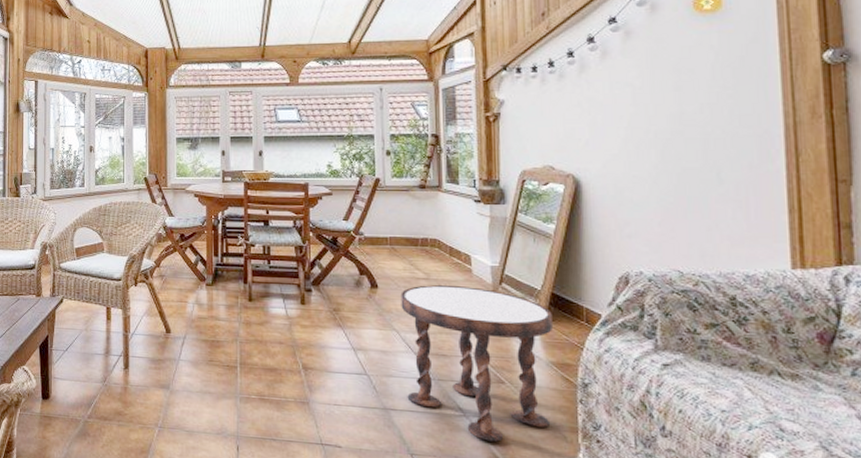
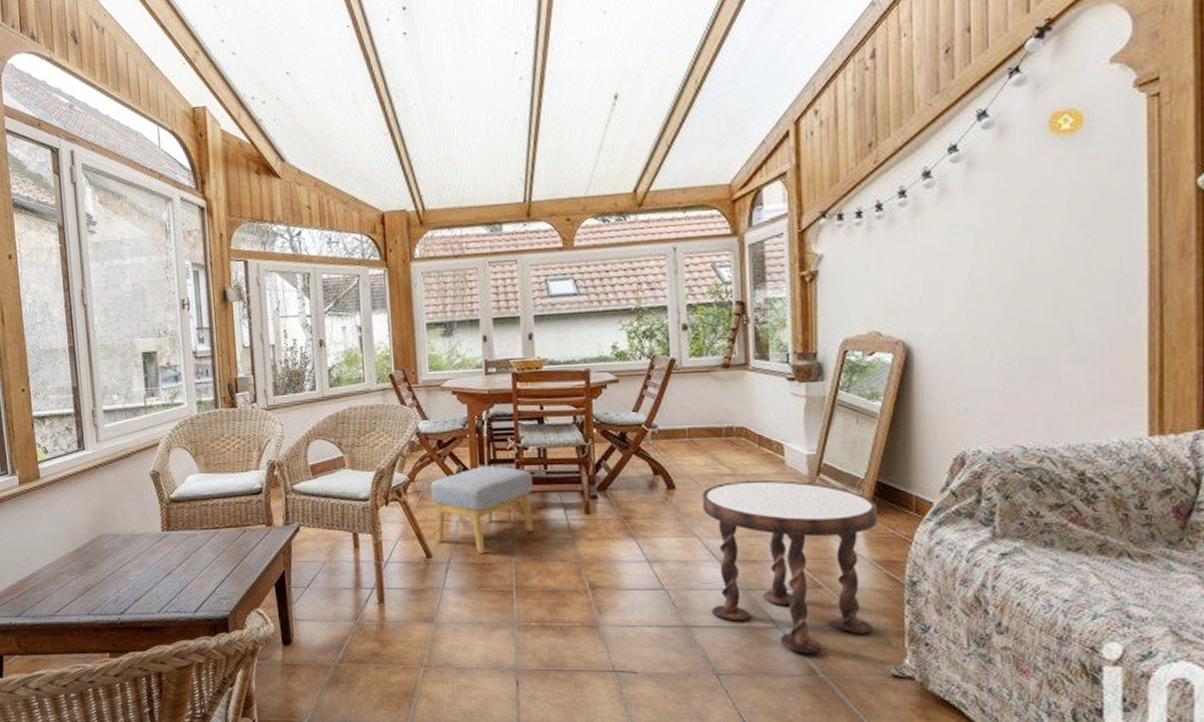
footstool: none [173,257,258,332] -> present [430,465,534,554]

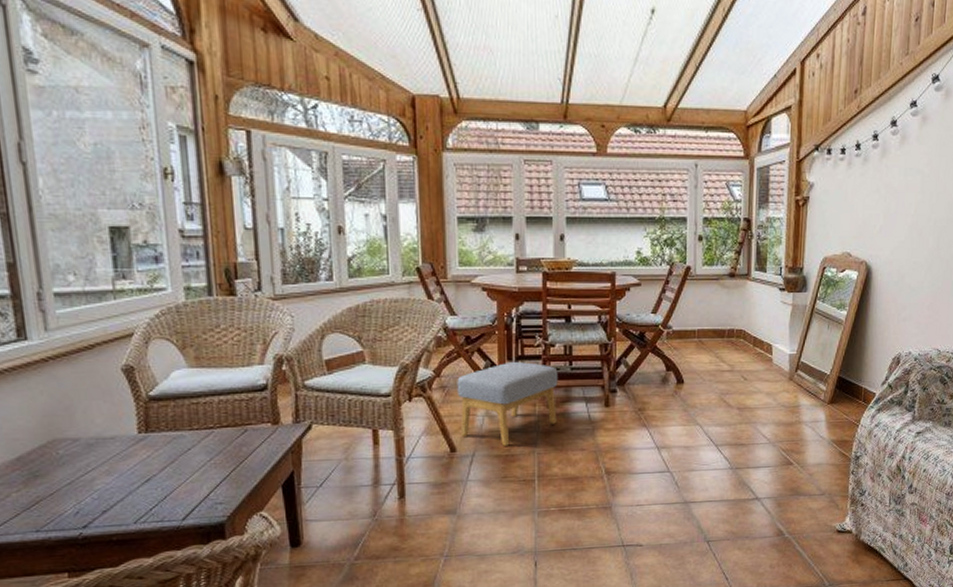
side table: present [702,480,877,653] -> none [705,376,837,519]

